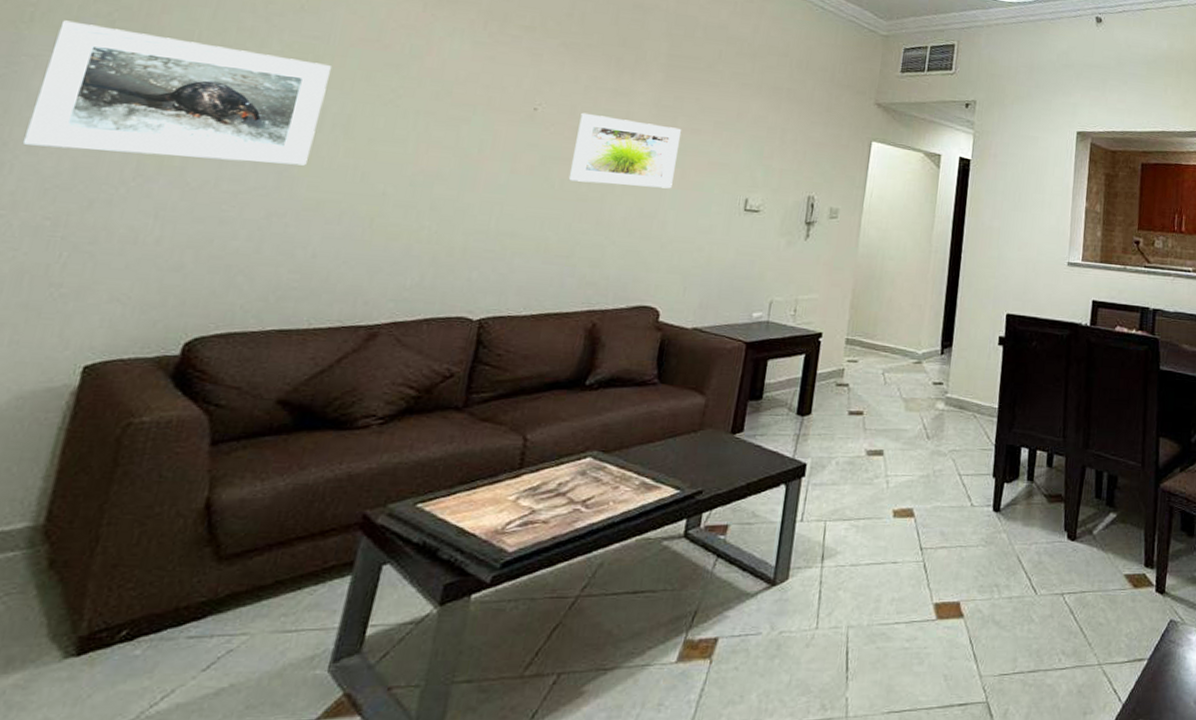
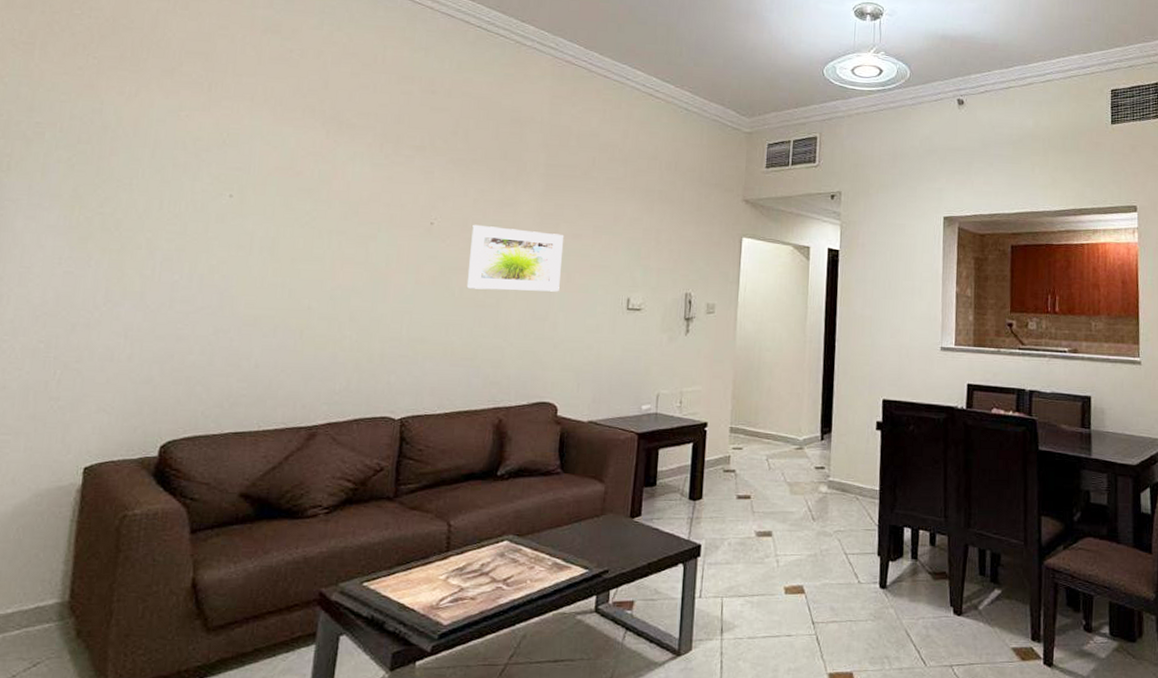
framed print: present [22,20,331,166] -> none [14,167,254,286]

